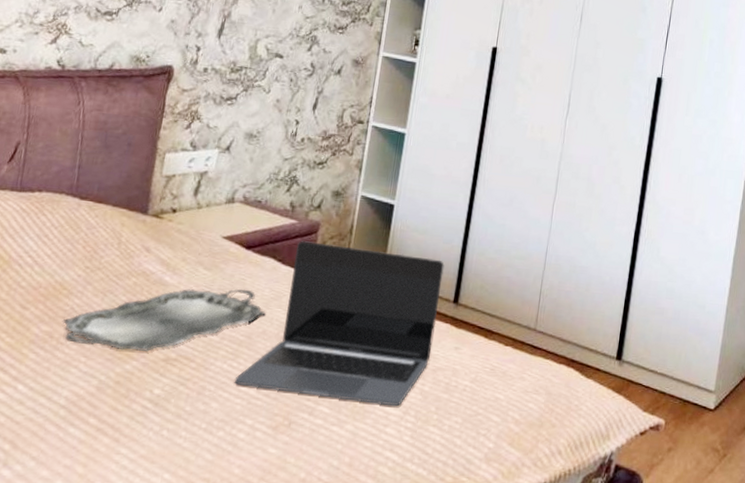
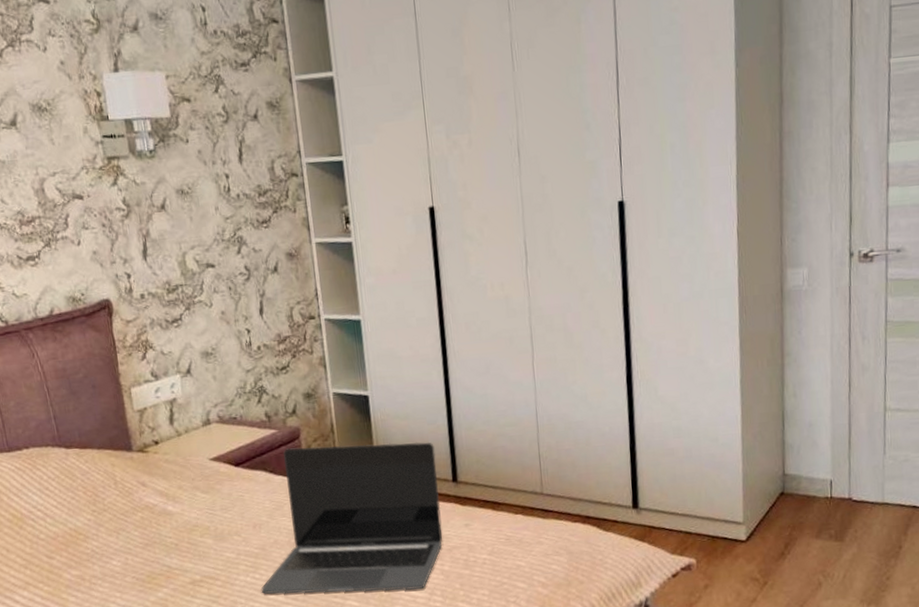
serving tray: present [62,288,266,351] -> none [88,504,273,582]

